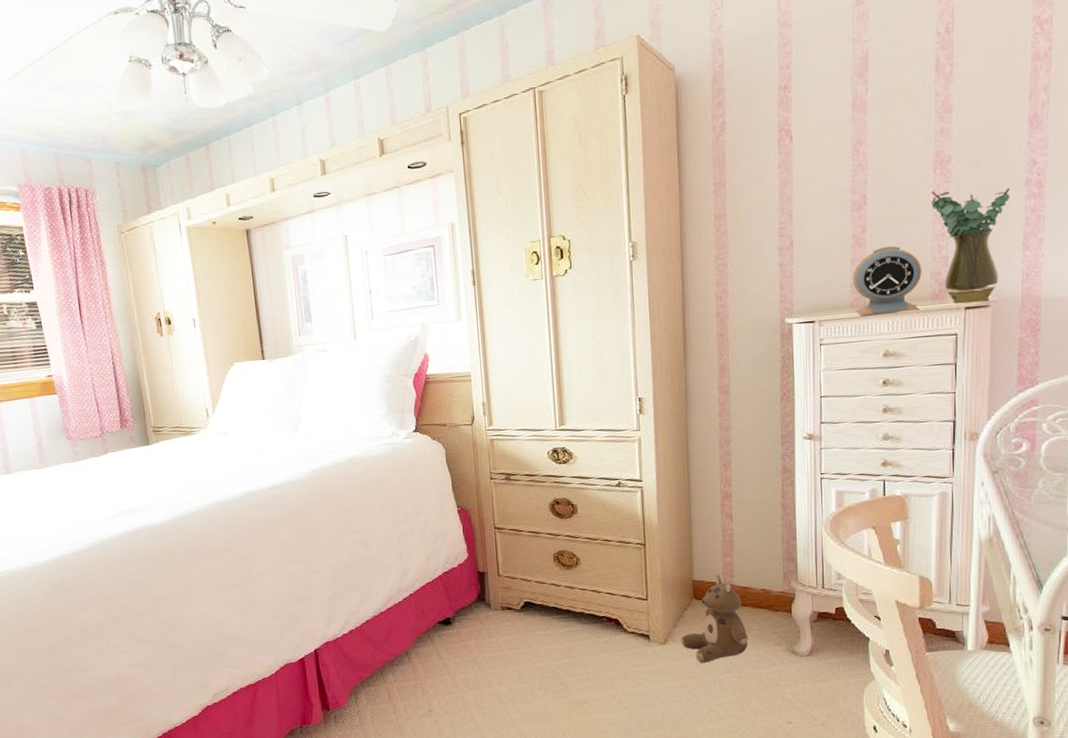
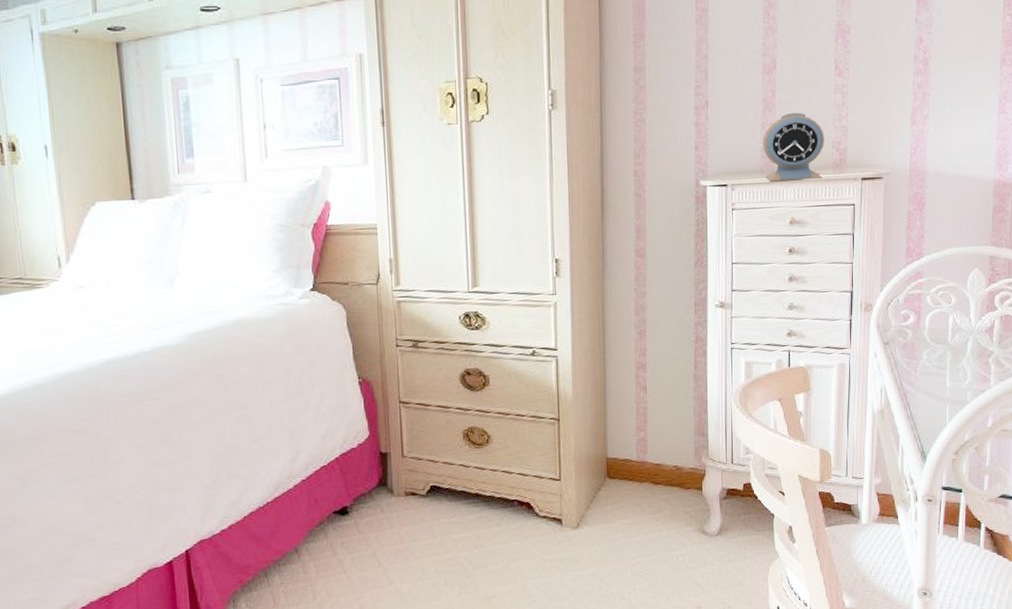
stuffed bear: present [681,574,749,663] -> none [594,451,661,548]
vase: present [931,188,1011,304] -> none [833,60,901,175]

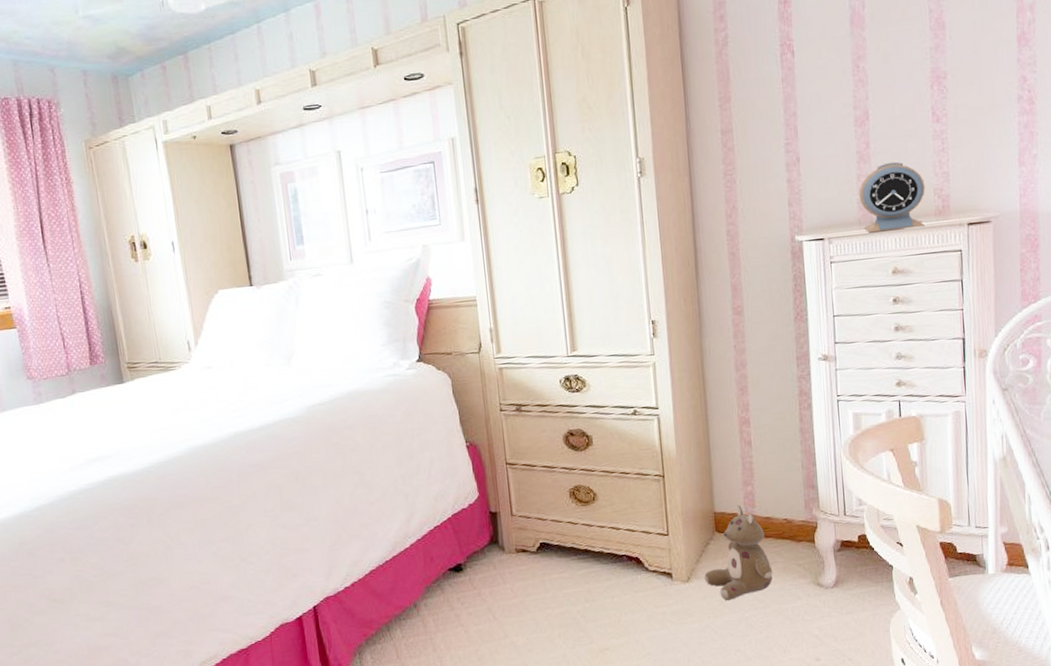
stuffed bear: none [594,451,661,548] -> present [704,505,773,601]

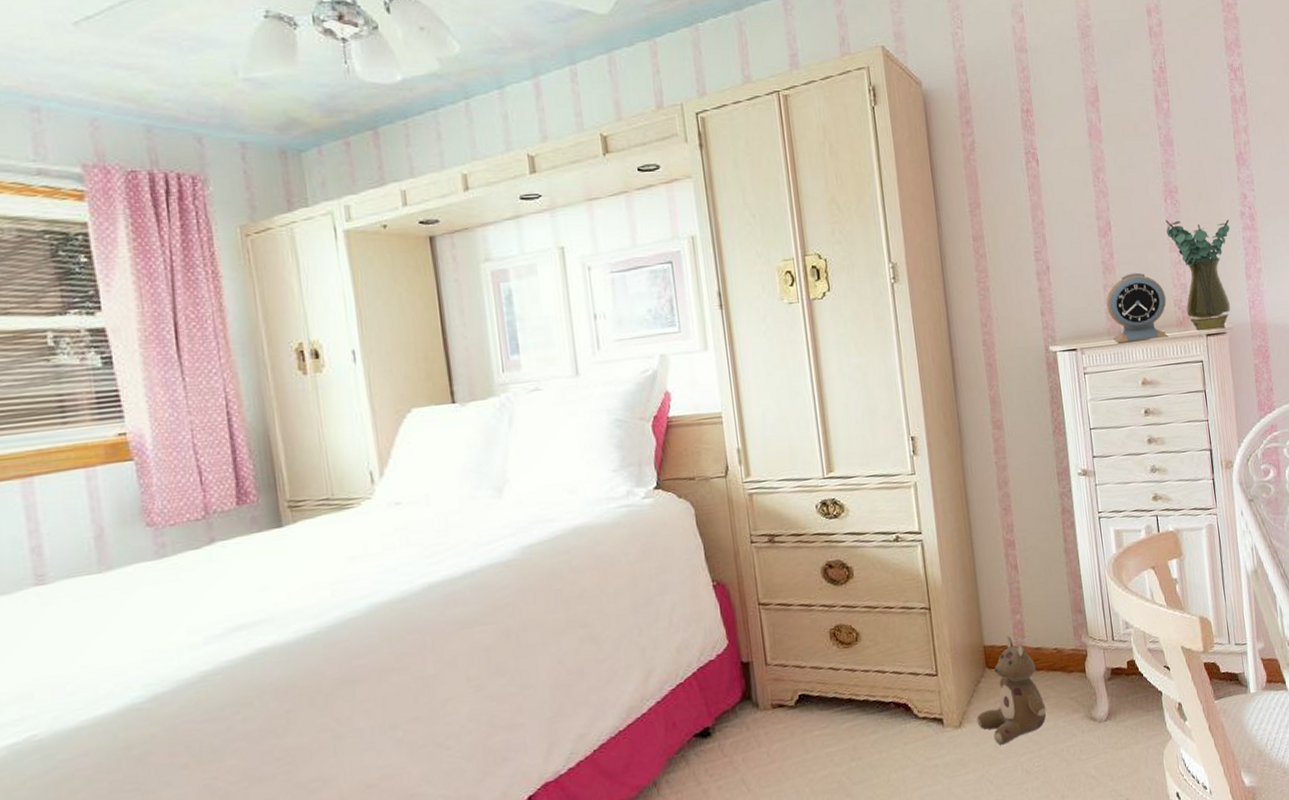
vase: none [930,104,1004,220] -> present [1165,219,1231,331]

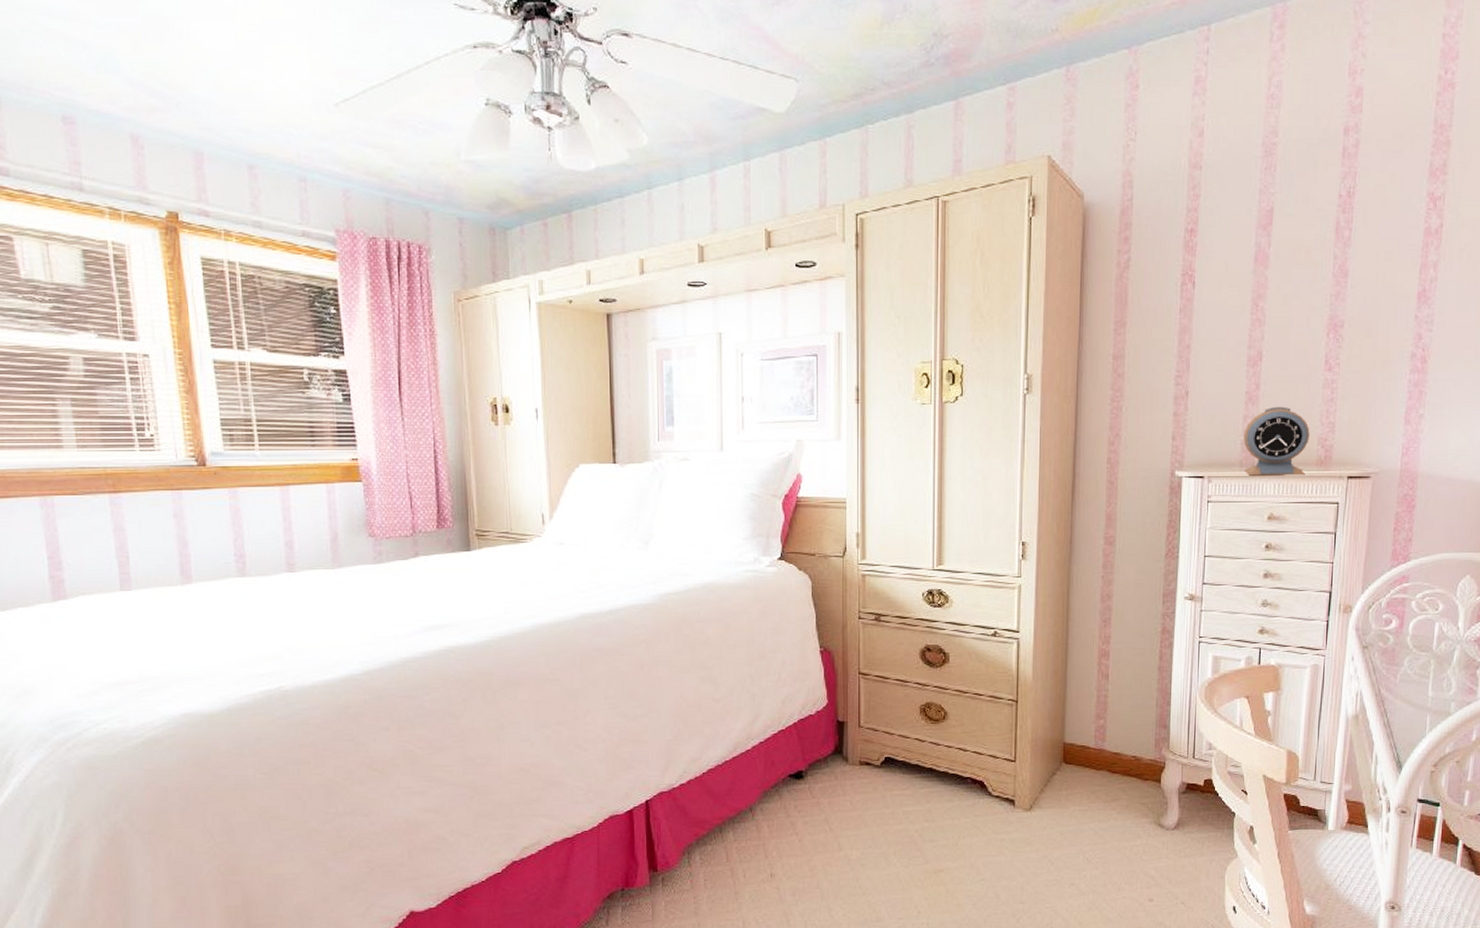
stuffed bear: present [976,636,1046,745] -> none [1047,737,1116,833]
vase: present [1165,219,1231,331] -> none [1323,355,1397,473]

